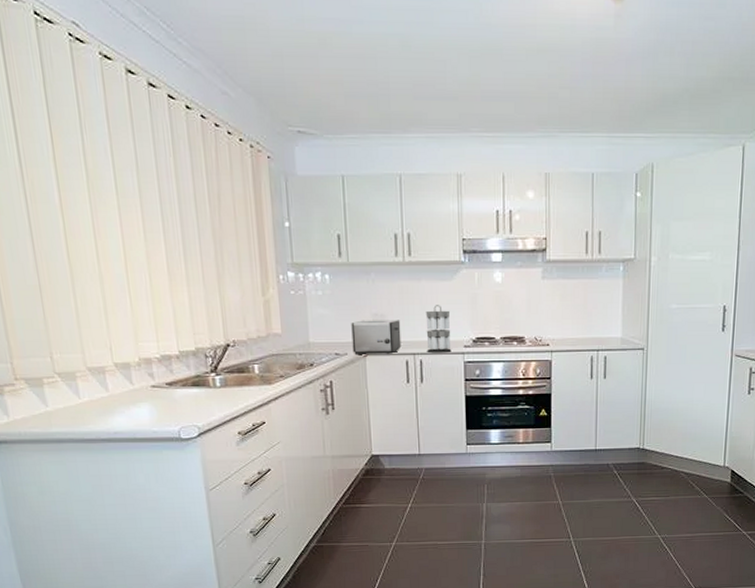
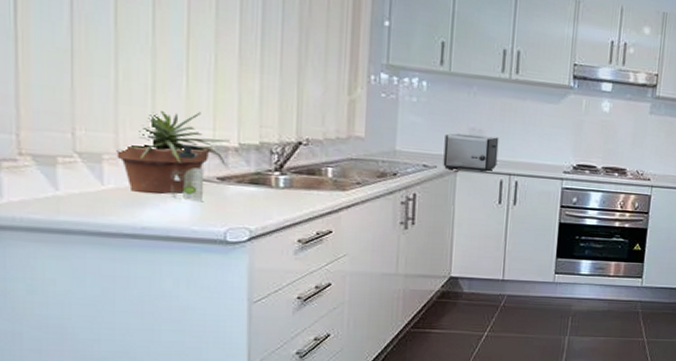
potted plant: none [85,327,171,403] -> present [116,111,230,194]
soap dispenser: none [129,357,158,406] -> present [171,144,205,202]
spice rack: present [425,305,452,353] -> none [524,127,552,177]

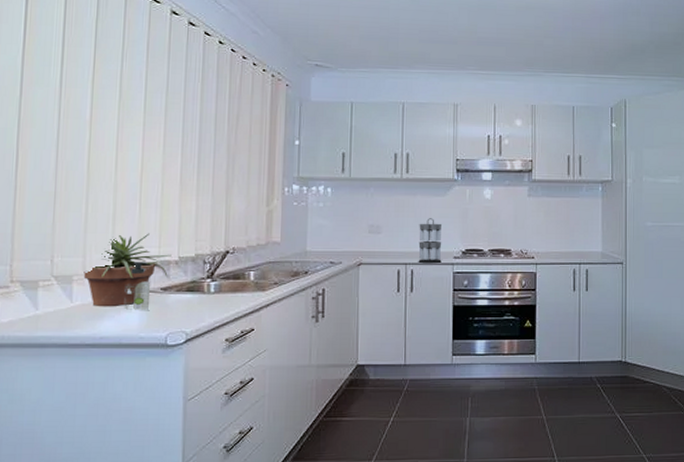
toaster: present [443,133,499,173] -> none [347,231,395,265]
spice rack: none [524,127,552,177] -> present [418,218,442,264]

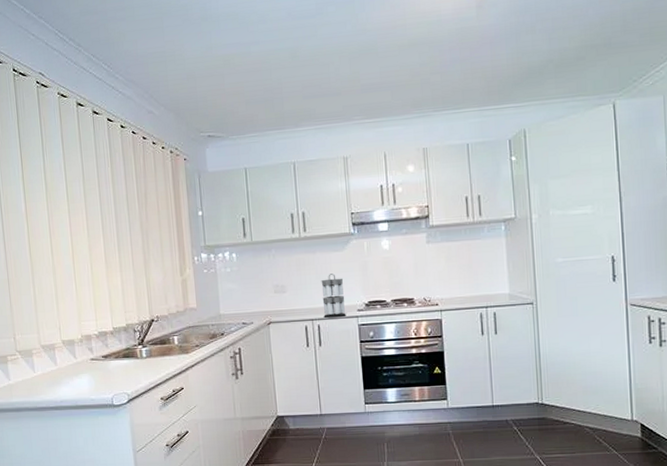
potted plant: present [83,233,172,307] -> none [40,308,107,375]
soap dispenser: present [124,261,151,311] -> none [73,334,95,377]

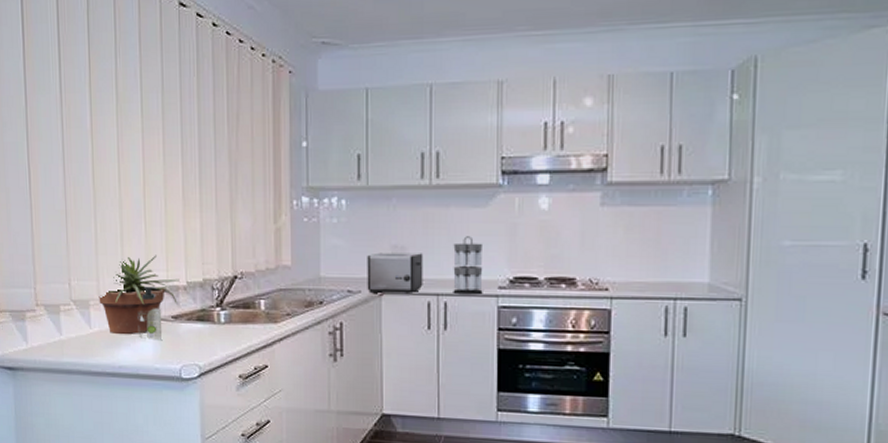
potted plant: none [40,308,107,375] -> present [99,255,180,335]
soap dispenser: none [73,334,95,377] -> present [137,286,162,341]
toaster: none [256,289,301,324] -> present [367,252,423,295]

